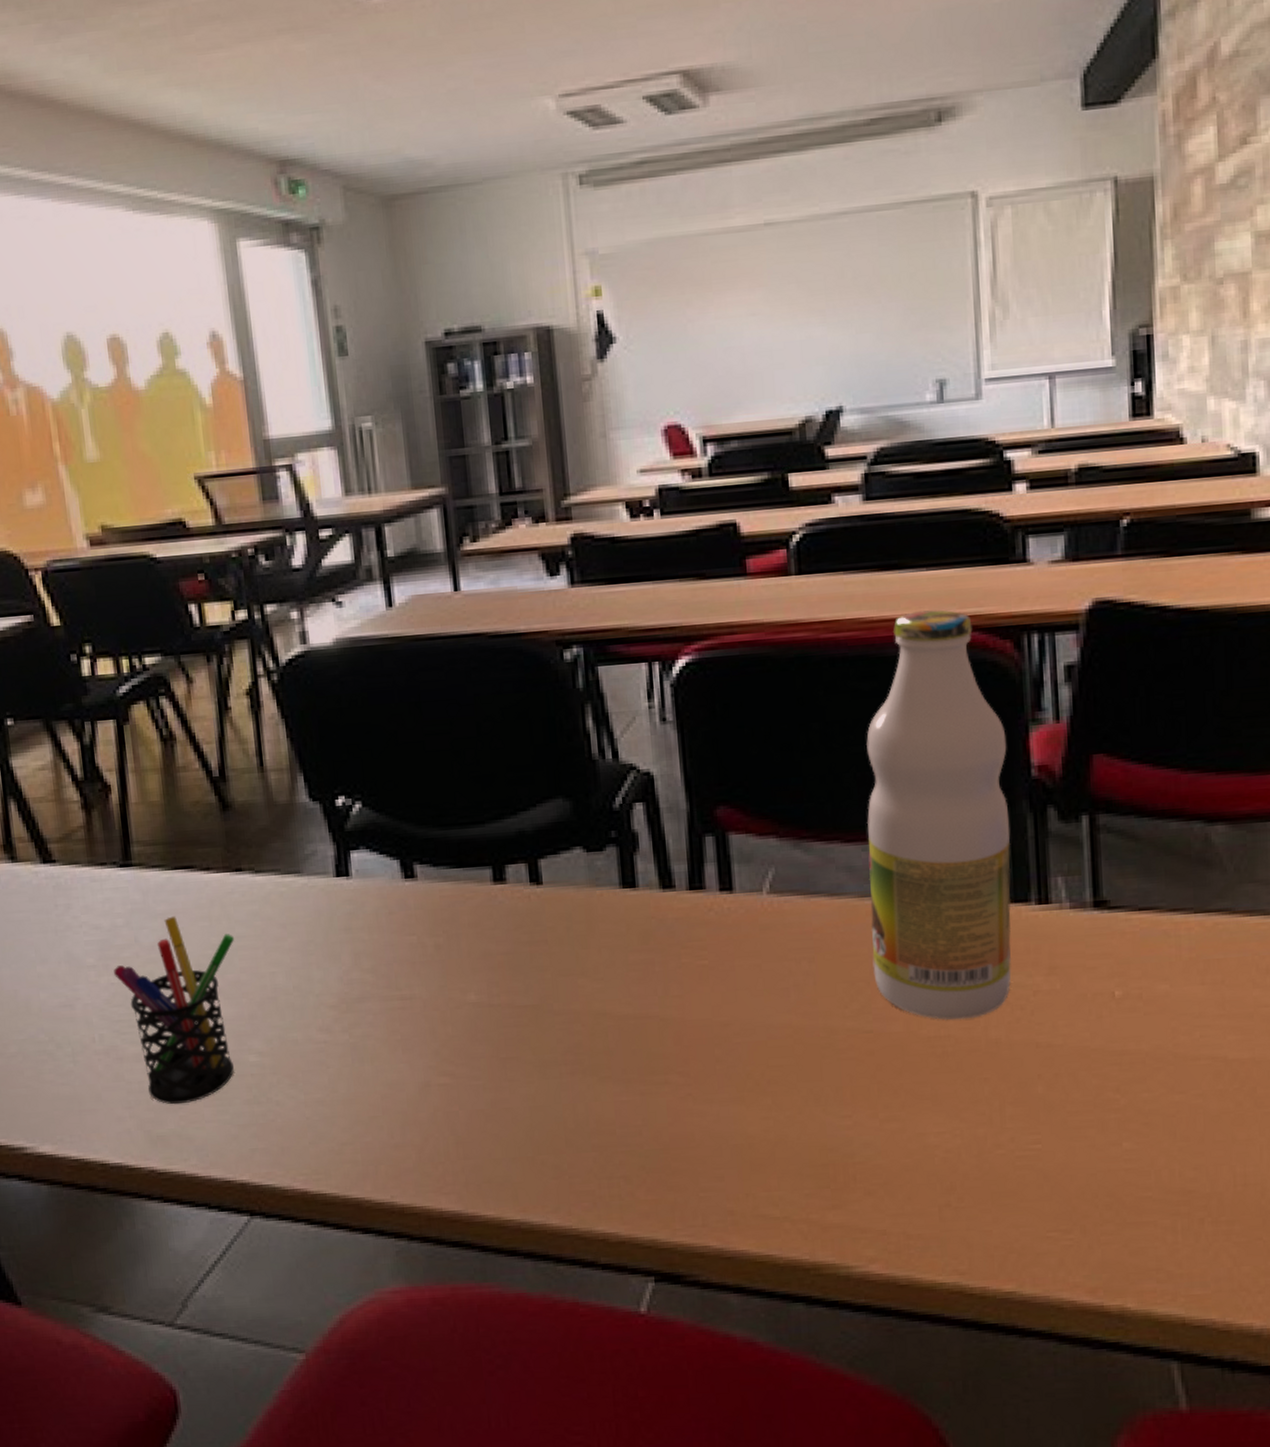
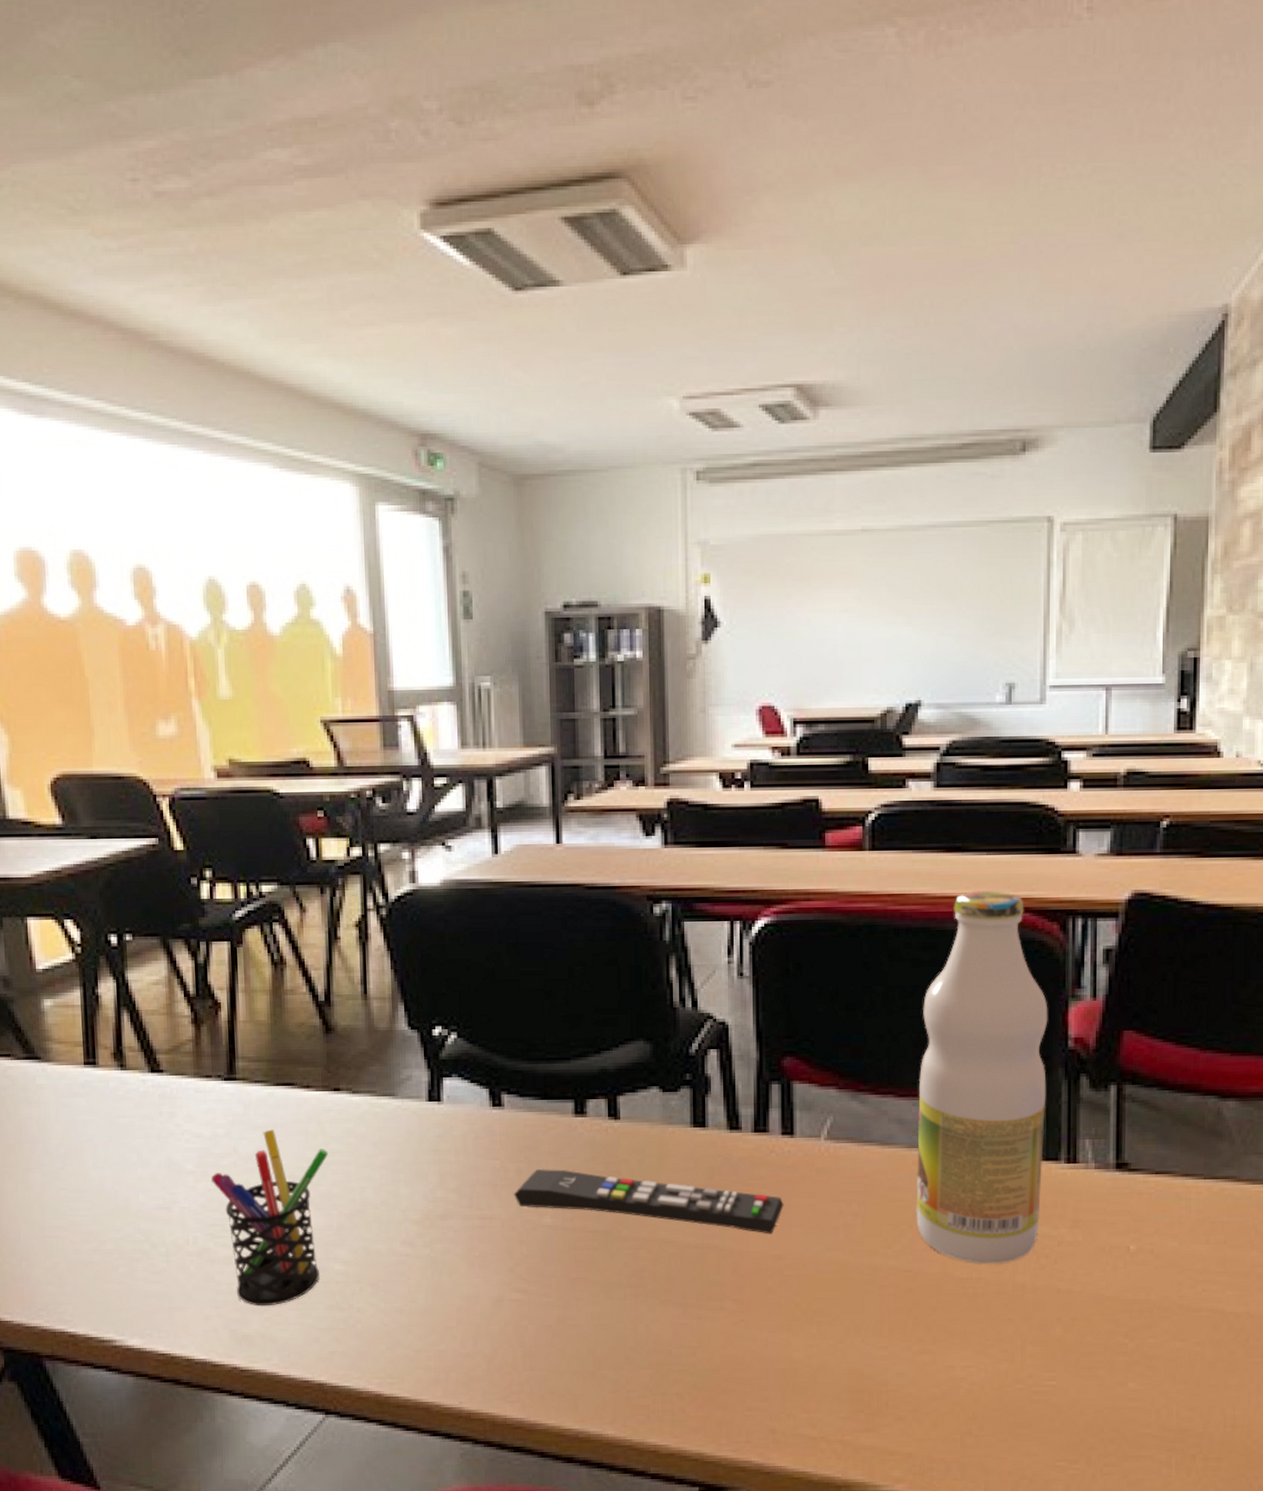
remote control: none [433,941,727,1000] -> present [513,1168,784,1235]

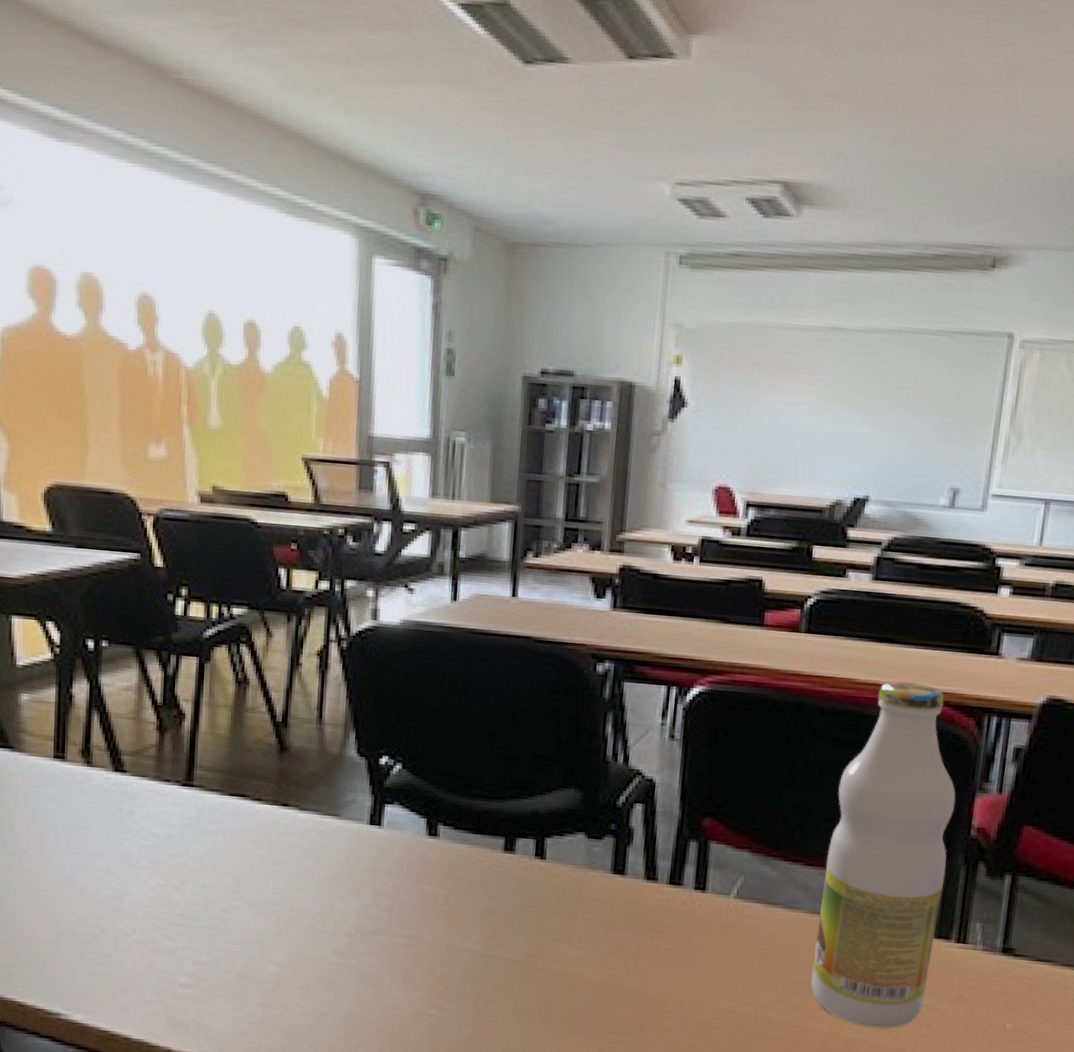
pen holder: present [211,1129,329,1307] -> none [162,835,273,998]
remote control: present [513,1168,784,1235] -> none [440,897,690,980]

